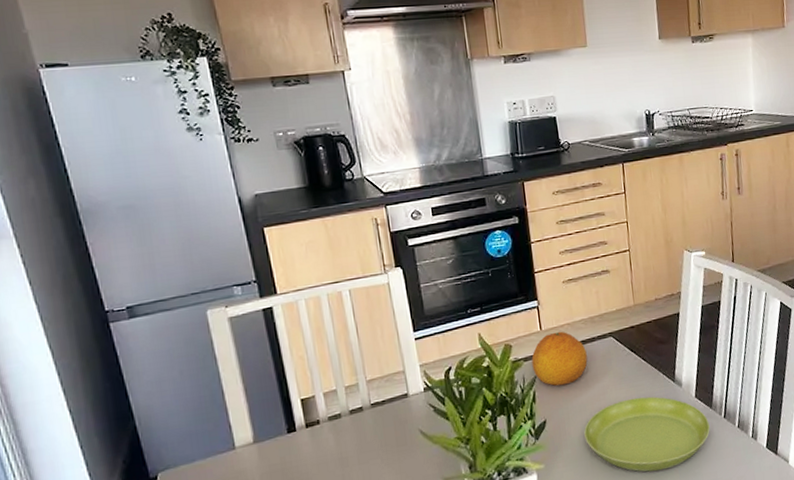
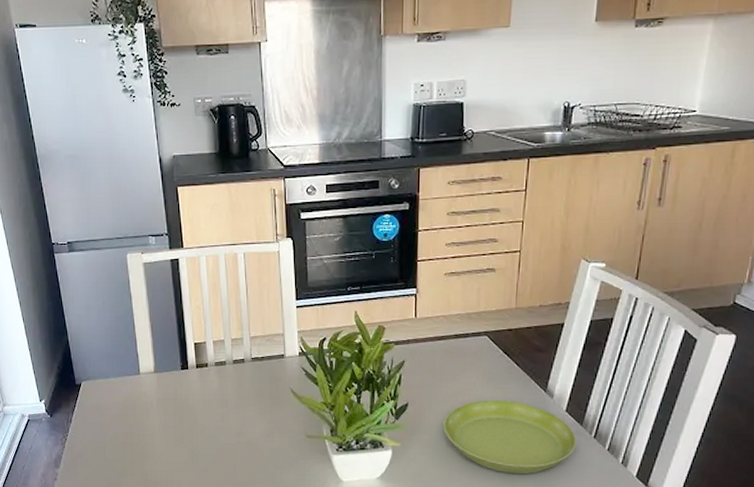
fruit: present [531,331,588,386] -> none [402,322,458,374]

